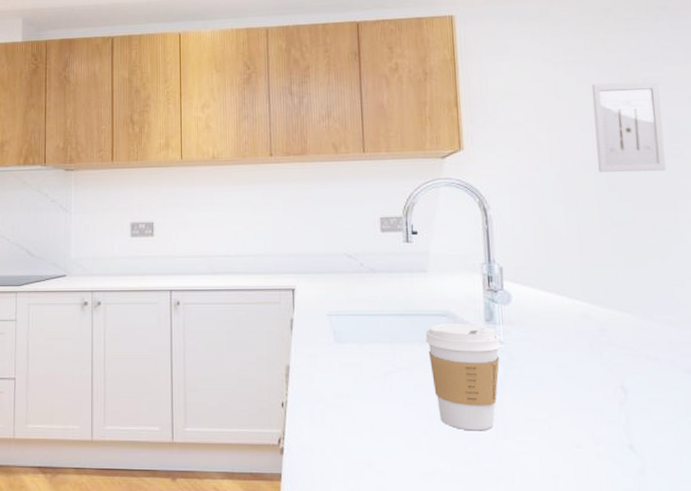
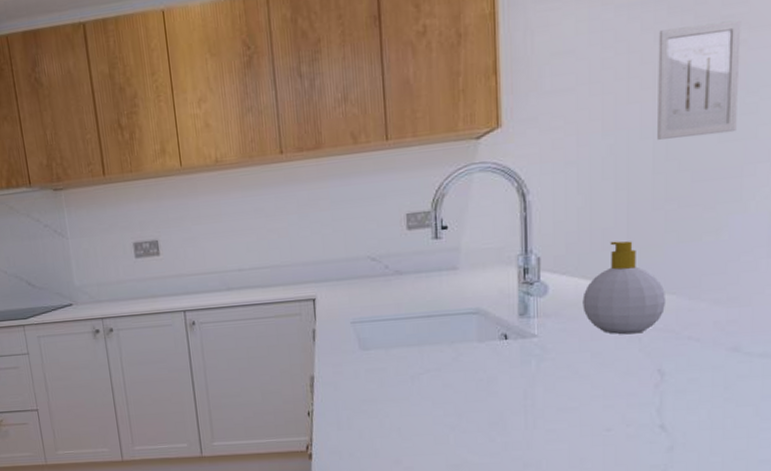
coffee cup: present [425,323,501,431] -> none [455,319,534,424]
soap bottle: none [544,258,622,348] -> present [582,241,667,335]

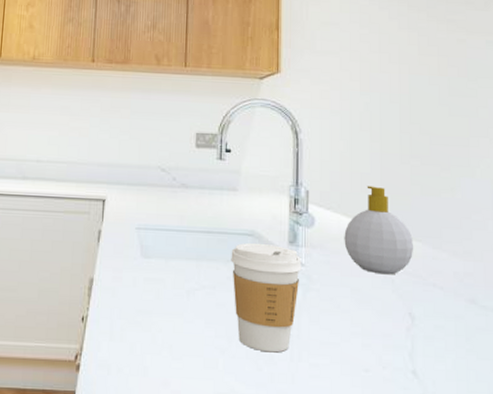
coffee cup: none [455,319,534,424] -> present [231,242,302,353]
wall art: present [657,19,742,140] -> none [402,21,462,109]

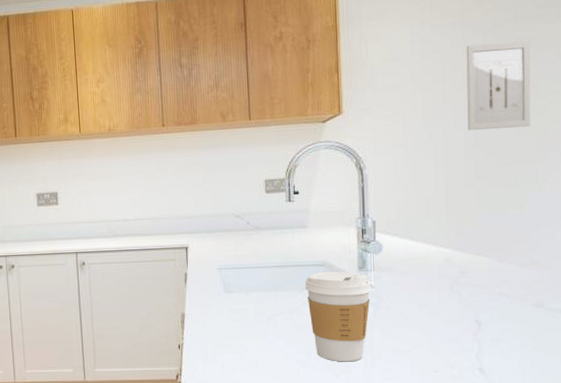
soap bottle: present [344,185,414,275] -> none [411,210,481,289]
wall art: none [402,21,462,109] -> present [466,40,531,130]

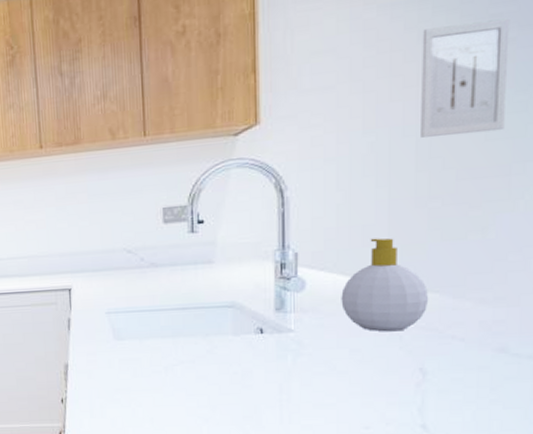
coffee cup: present [305,271,372,362] -> none [210,313,291,418]
soap bottle: none [411,210,481,289] -> present [341,238,429,332]

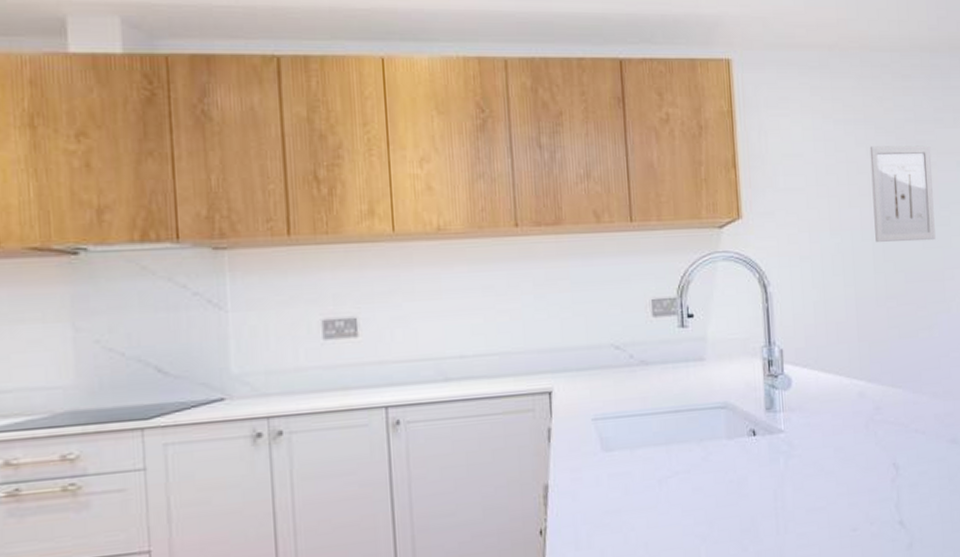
soap bottle: present [341,238,429,332] -> none [823,335,895,429]

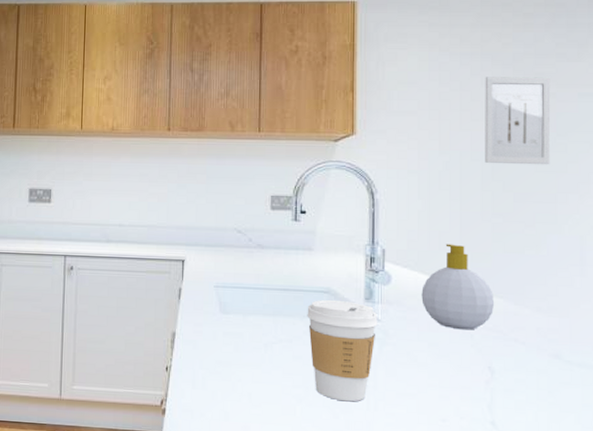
coffee cup: none [703,414,781,531] -> present [307,299,378,402]
soap bottle: none [823,335,895,429] -> present [421,244,495,330]

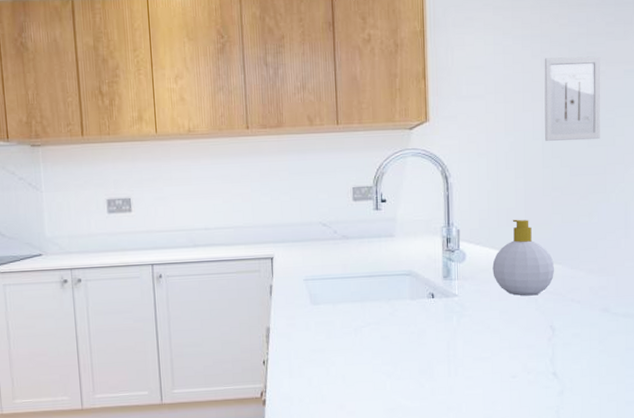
coffee cup: present [307,299,378,402] -> none [391,280,455,372]

